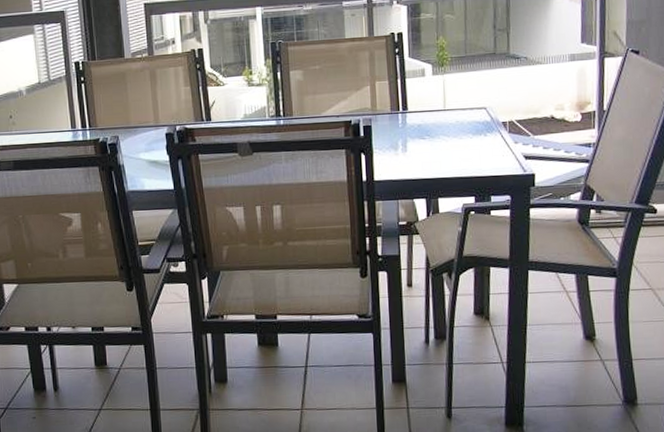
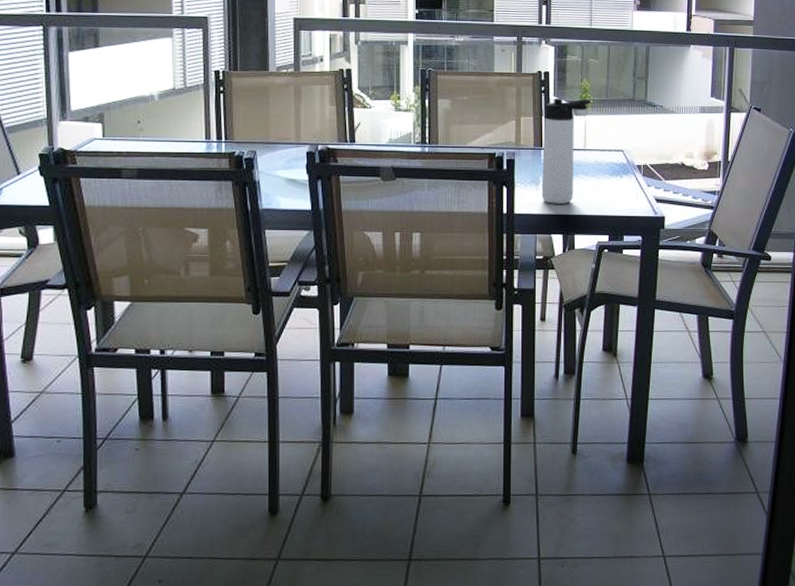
thermos bottle: none [400,57,448,168] -> present [541,98,590,204]

